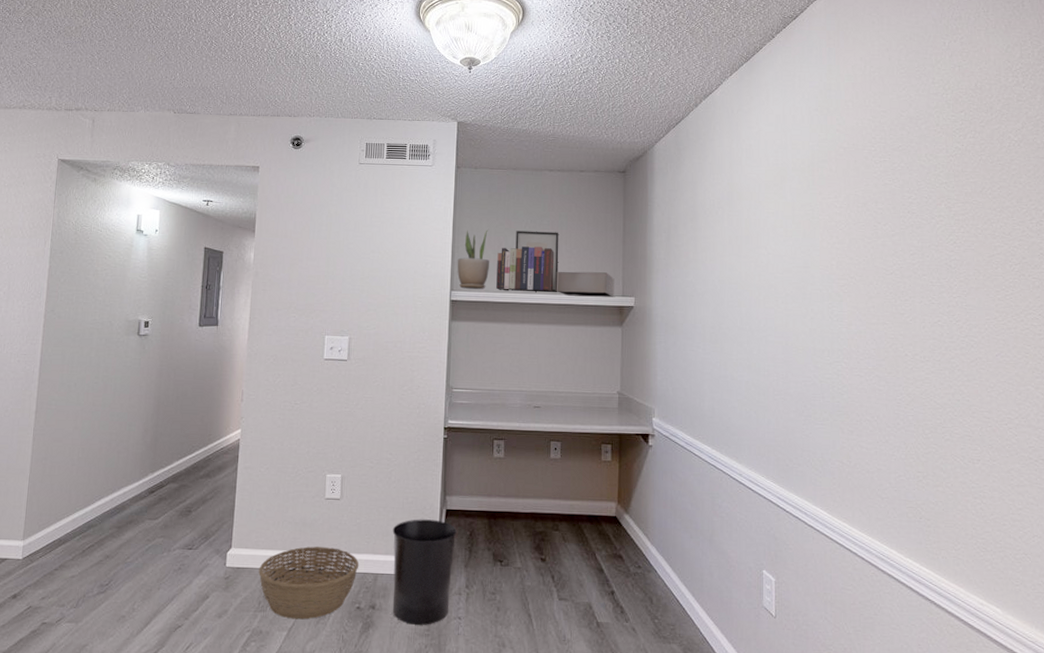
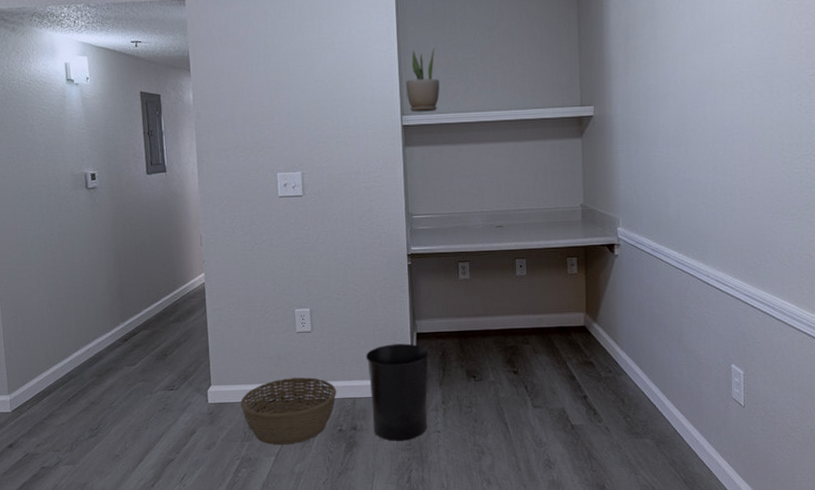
books: present [496,246,554,293] -> none [447,61,509,112]
picture frame: present [515,230,559,294] -> none [465,43,513,111]
decorative box: present [556,271,615,297] -> none [510,82,572,110]

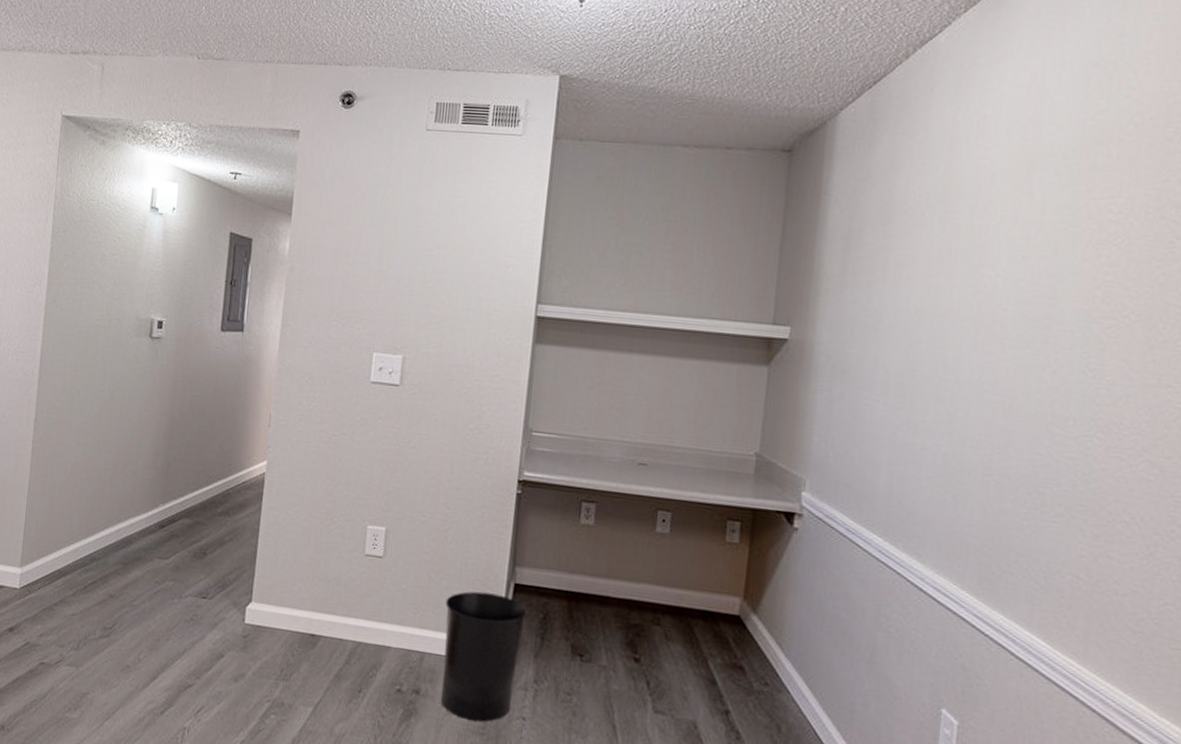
basket: present [240,377,337,445] -> none [282,610,403,697]
potted plant: present [405,47,440,112] -> none [547,224,592,305]

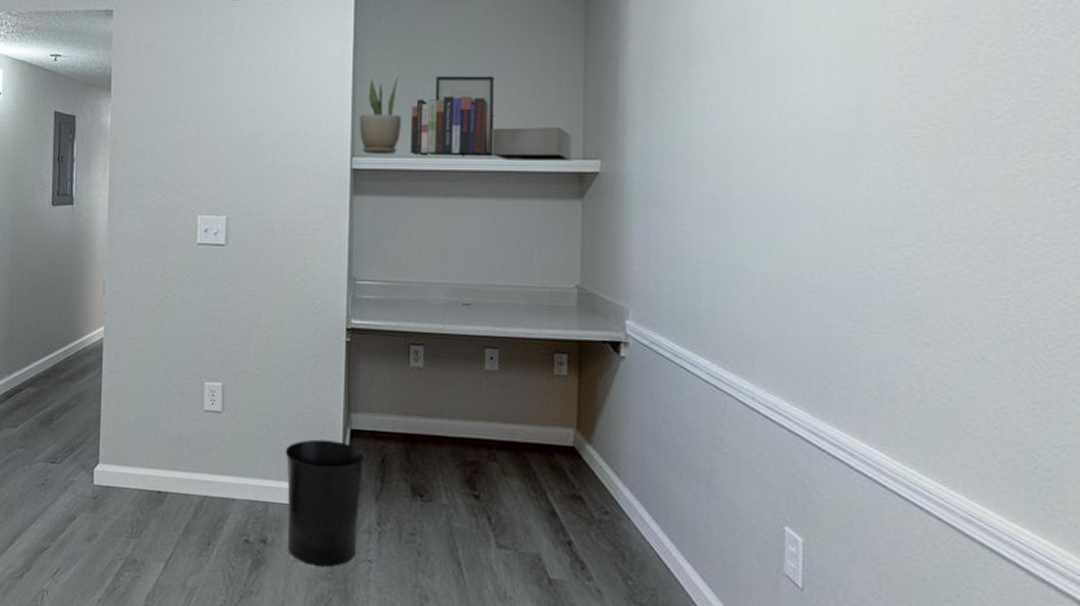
potted plant: none [547,224,592,305] -> present [359,76,401,154]
books: none [598,249,682,314] -> present [411,96,488,157]
picture frame: none [624,227,690,315] -> present [435,76,495,158]
decorative box: none [679,285,764,325] -> present [490,127,572,161]

